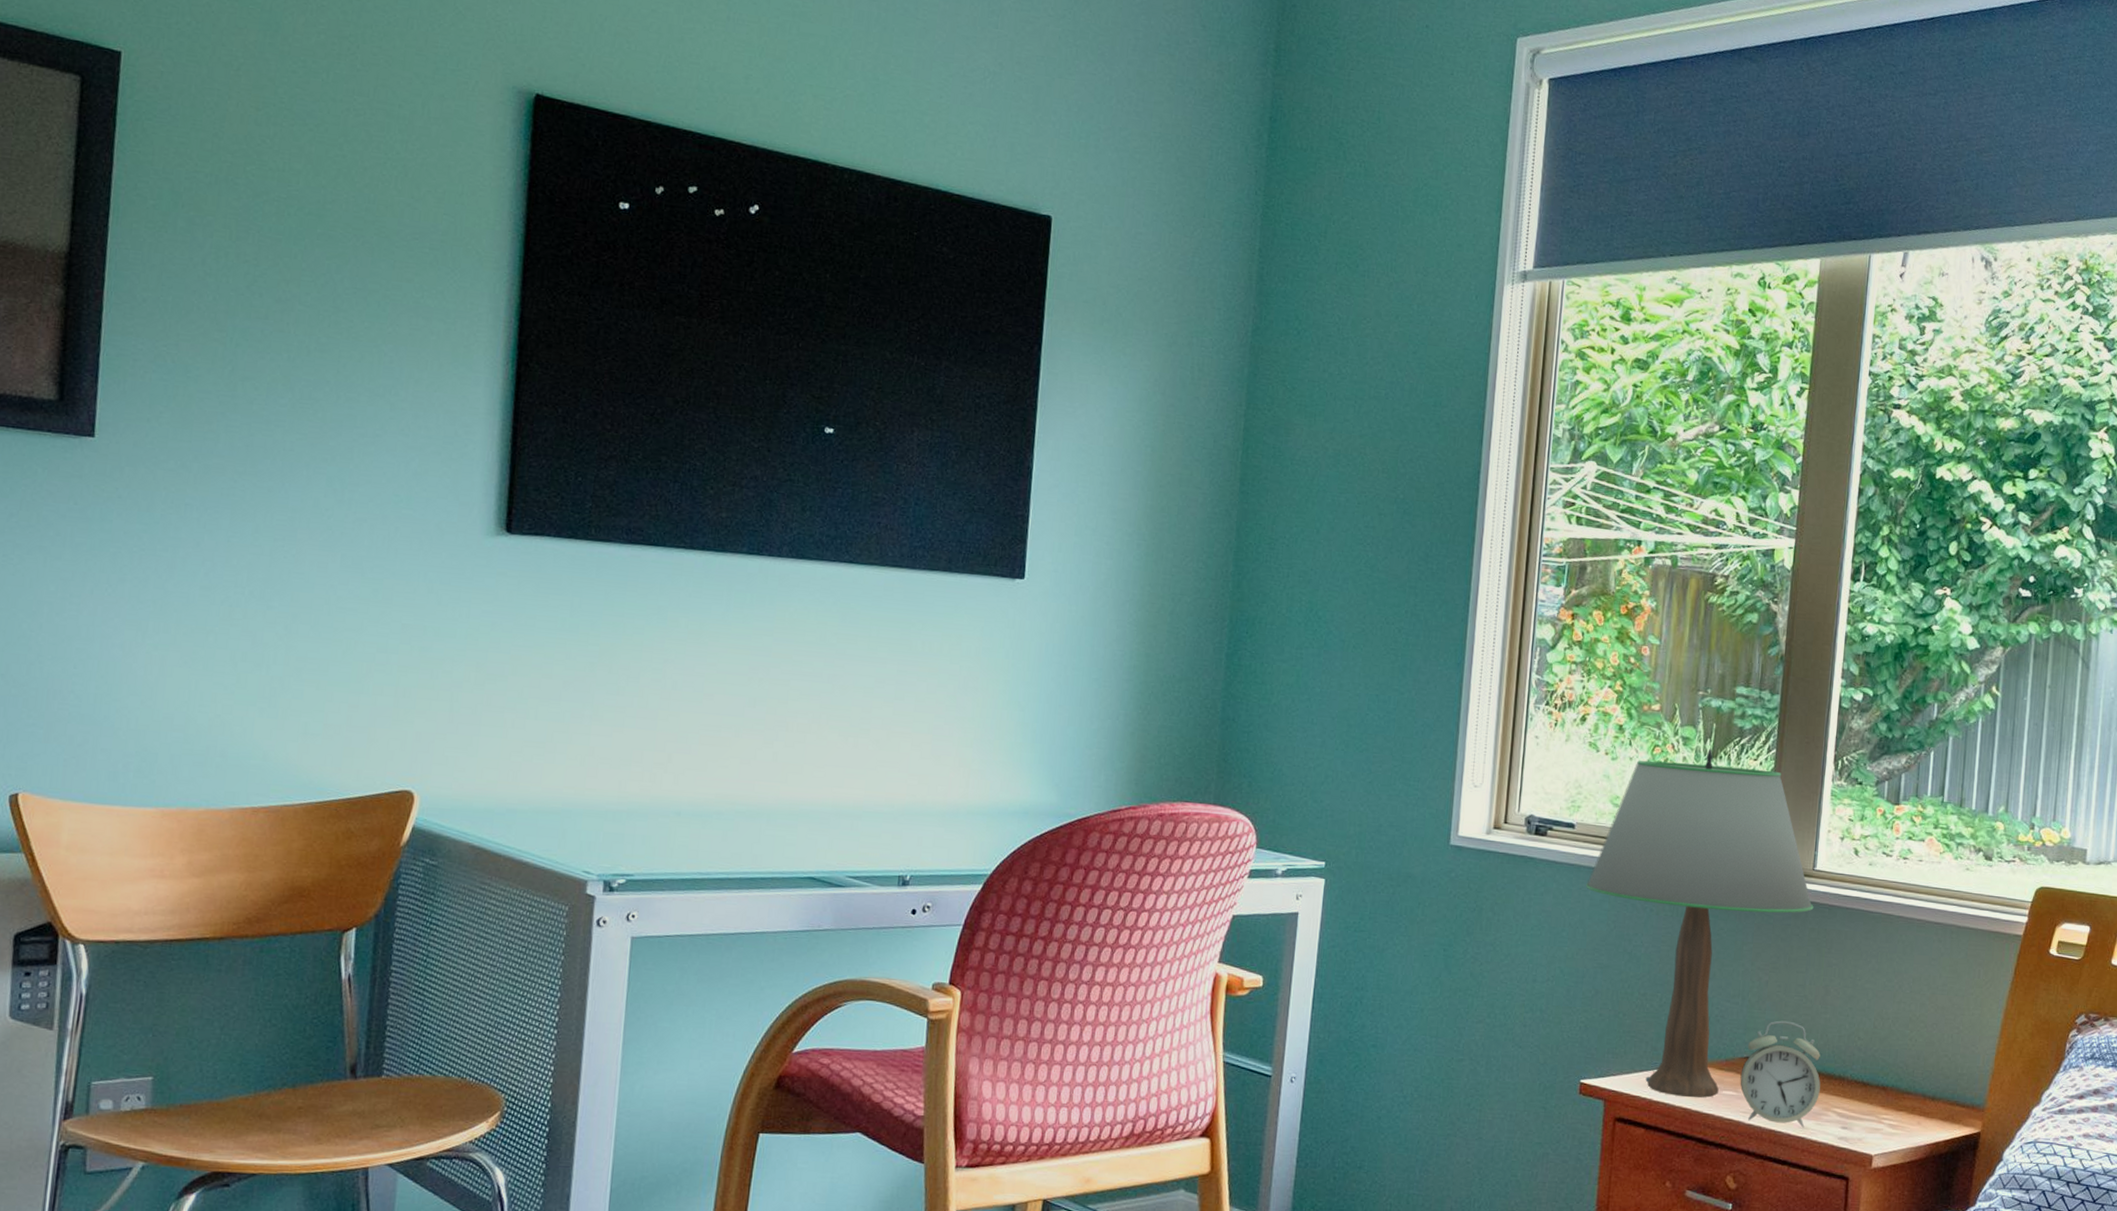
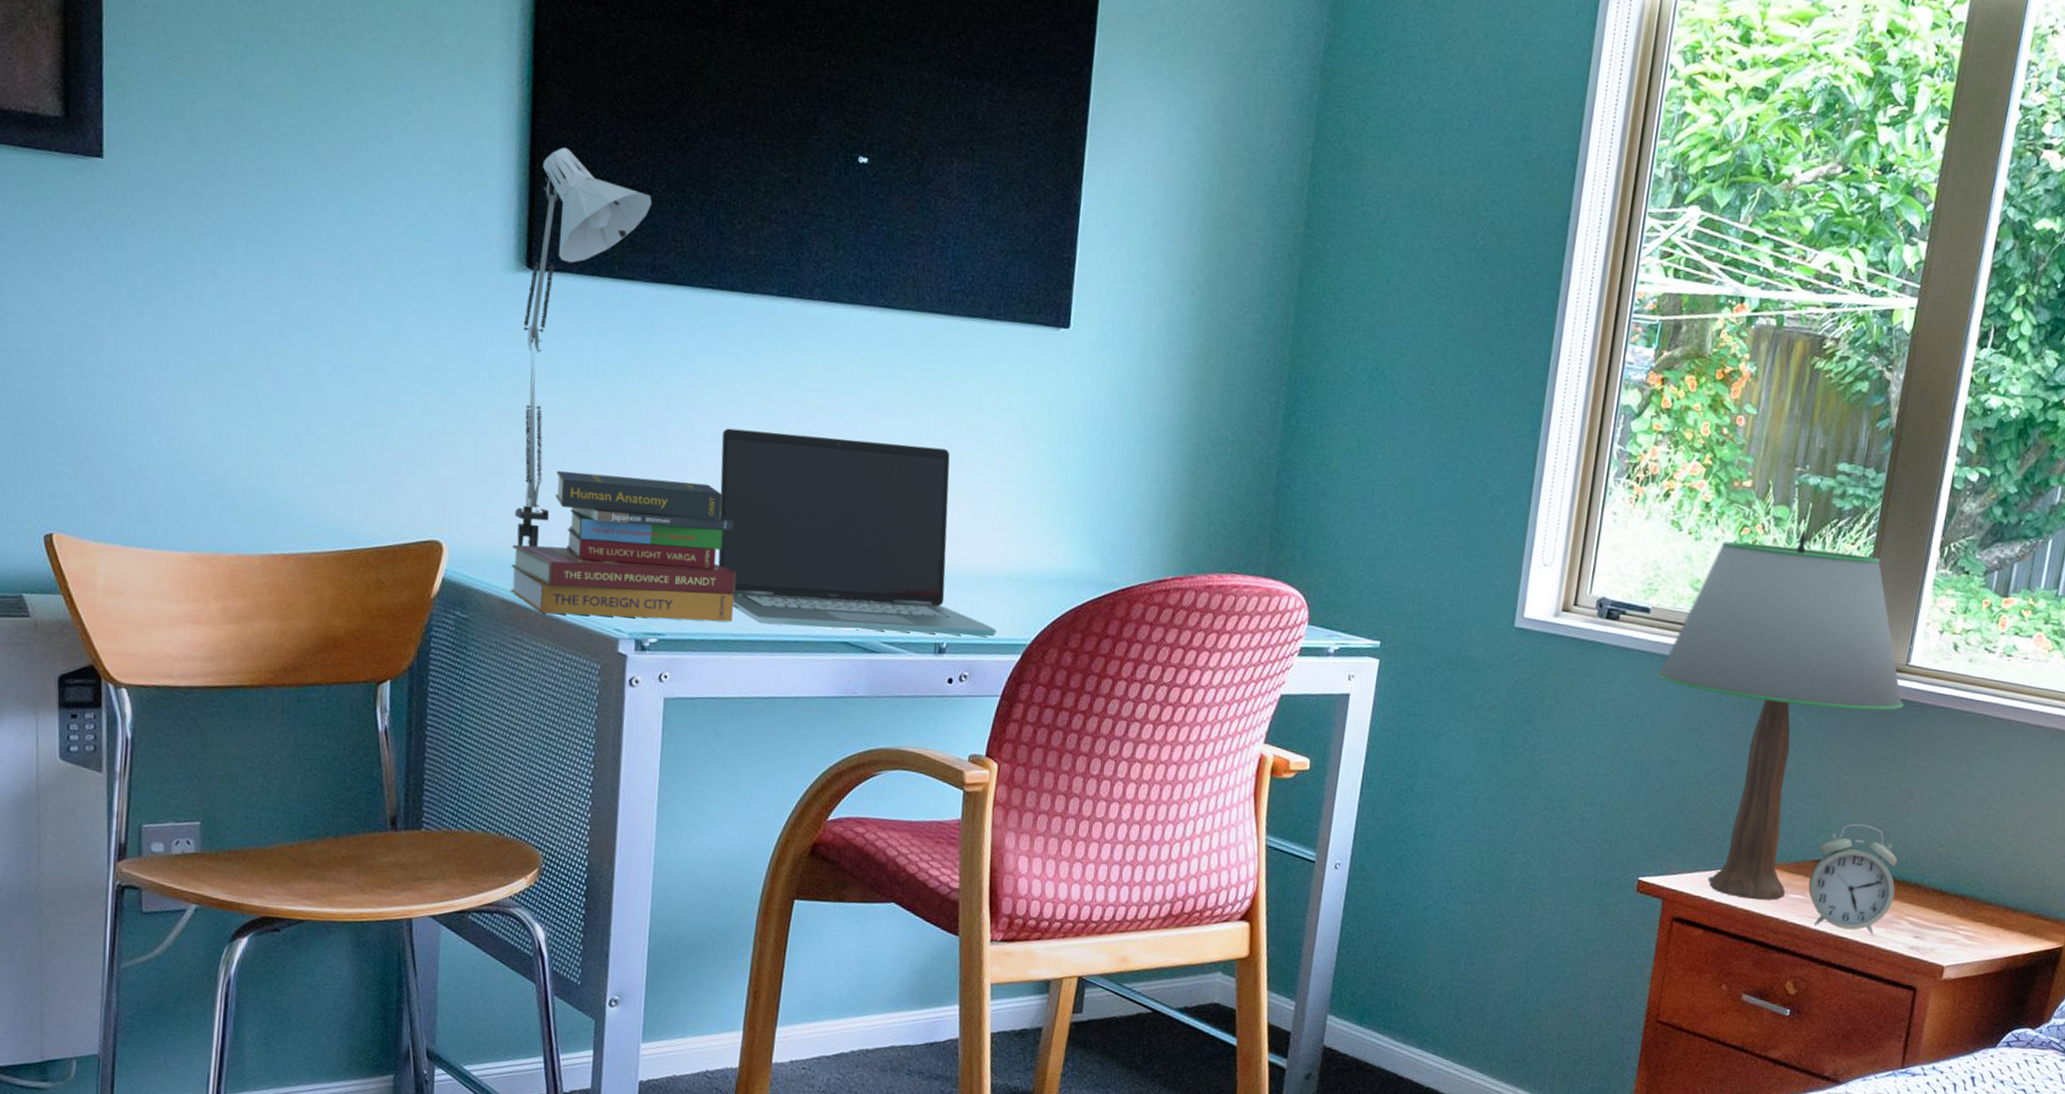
books: none [479,720,705,862] -> present [509,470,737,622]
desk lamp: none [487,423,629,795] -> present [515,147,653,548]
laptop: none [687,677,958,869] -> present [718,428,997,637]

